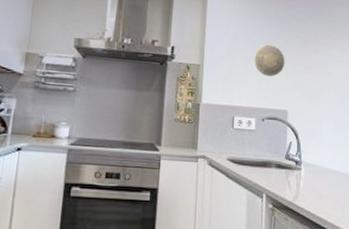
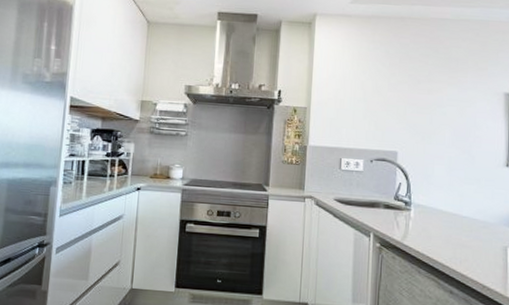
decorative plate: present [253,44,285,77] -> none [362,85,396,118]

